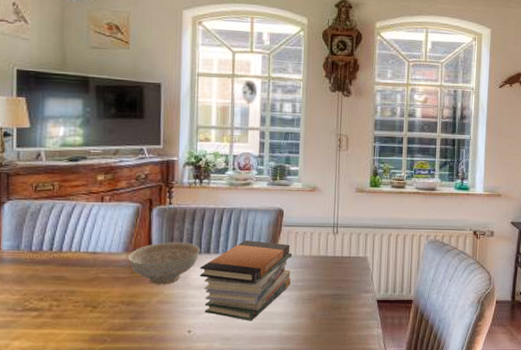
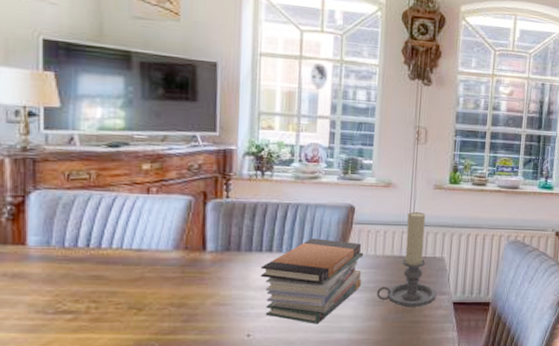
decorative bowl: present [128,242,200,285] -> none [179,239,261,286]
candle holder: none [305,213,362,305] -> present [377,211,437,307]

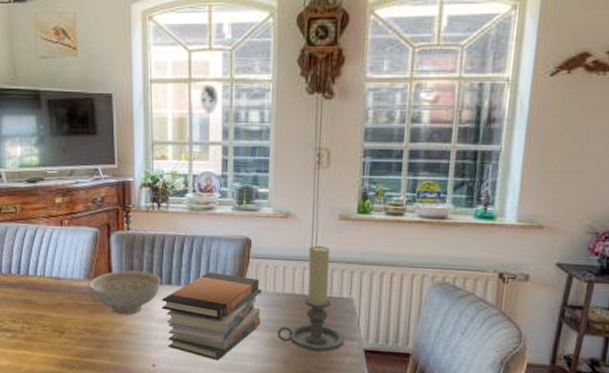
decorative bowl: none [179,239,261,286] -> present [90,270,161,315]

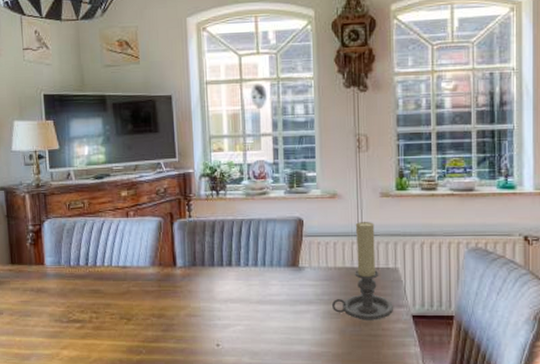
decorative bowl: present [90,270,161,315] -> none [155,255,222,298]
book stack: present [161,272,263,361] -> none [223,252,316,336]

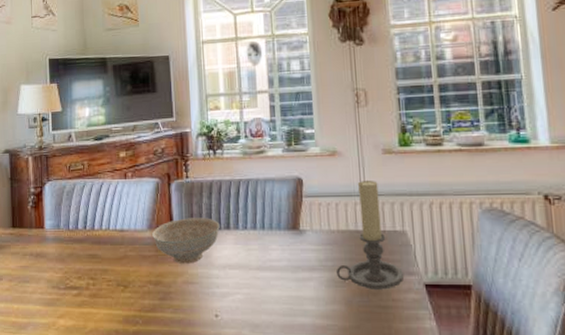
decorative bowl: none [155,255,222,298] -> present [152,218,220,264]

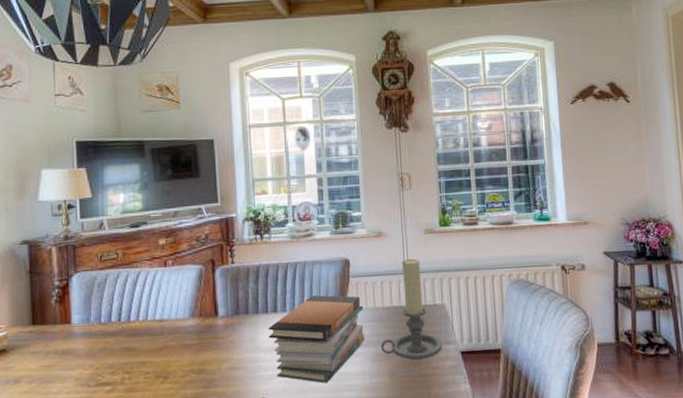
decorative bowl: present [152,218,220,264] -> none [195,302,267,350]
book stack: none [221,214,319,306] -> present [268,295,364,384]

